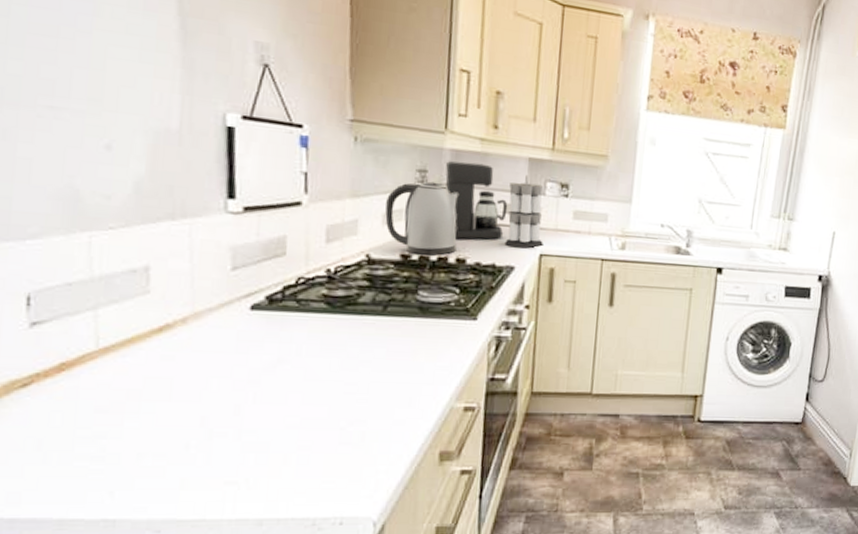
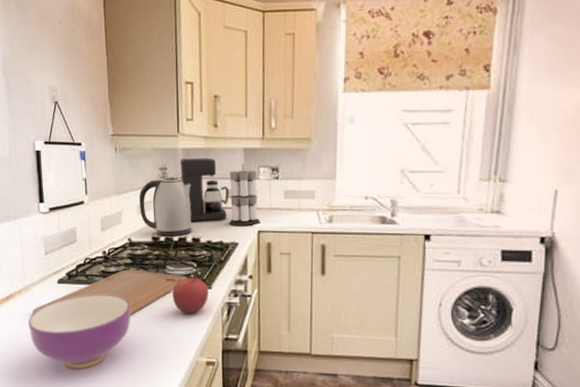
bowl: none [195,325,363,425] -> present [28,294,131,369]
chopping board: none [204,293,446,353] -> present [32,269,188,315]
fruit: none [423,305,473,350] -> present [172,277,209,314]

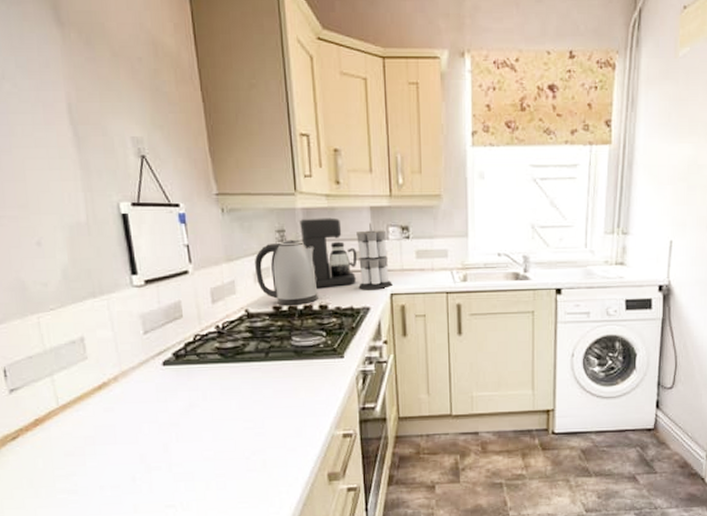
bowl: present [28,294,131,369] -> none [129,373,255,458]
chopping board: present [32,269,188,315] -> none [133,343,317,404]
fruit: present [172,277,209,314] -> none [300,346,341,386]

